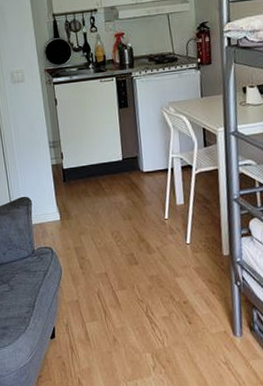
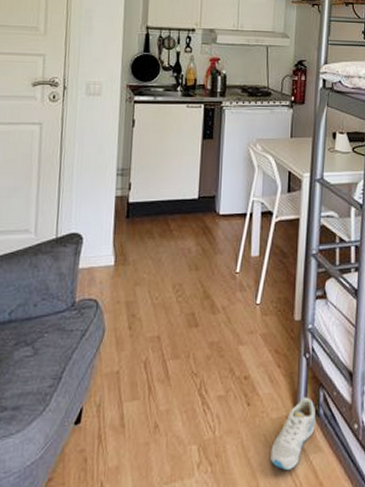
sneaker: none [214,316,252,373] -> present [271,397,315,471]

